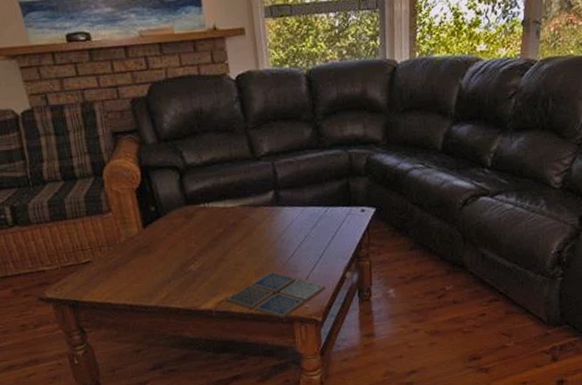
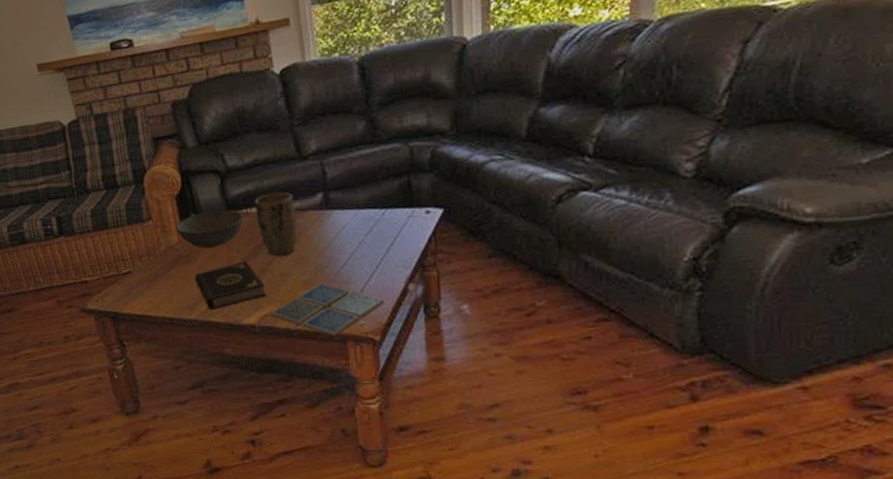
bowl: none [135,203,202,240] -> present [176,209,244,248]
book: none [154,252,223,298] -> present [194,262,267,311]
plant pot: none [211,189,251,248] -> present [254,191,298,257]

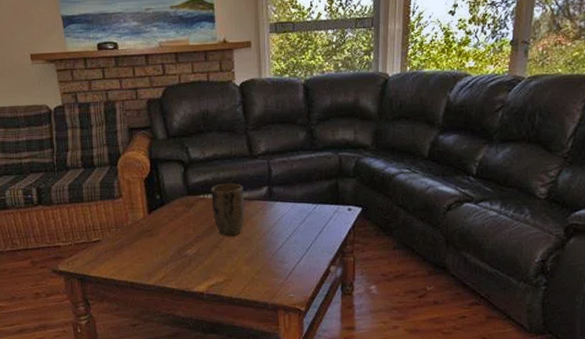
bowl: present [176,209,244,248] -> none [142,193,201,225]
book: present [194,262,267,311] -> none [155,239,215,278]
drink coaster: present [271,283,384,336] -> none [218,261,310,305]

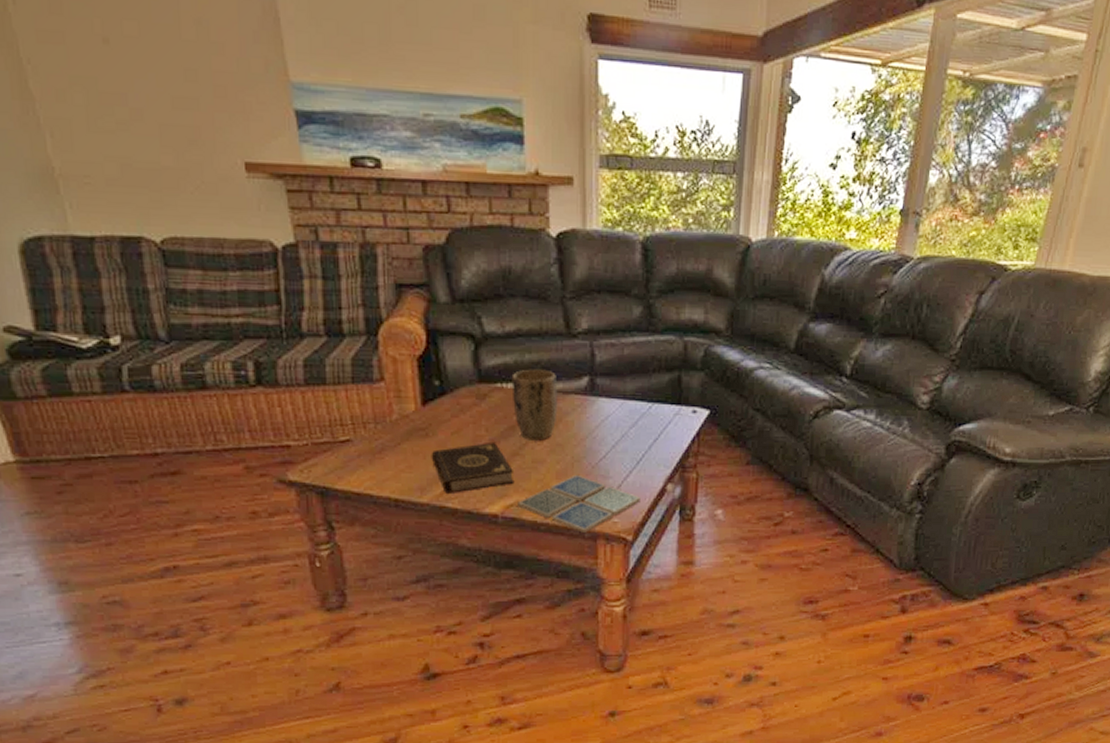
book: none [155,239,215,278] -> present [431,443,515,495]
drink coaster: none [218,261,310,305] -> present [518,474,640,533]

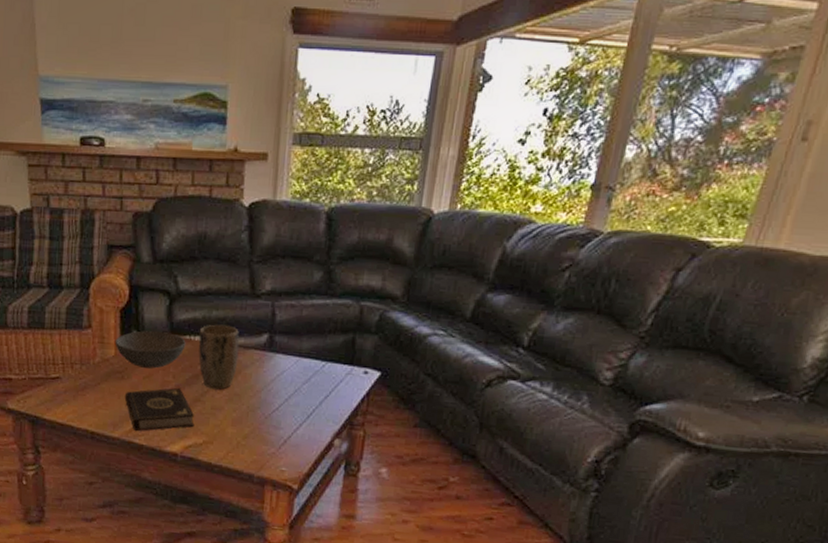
bowl: none [414,379,497,423] -> present [114,330,186,369]
drink coaster: present [518,474,640,533] -> none [195,423,308,478]

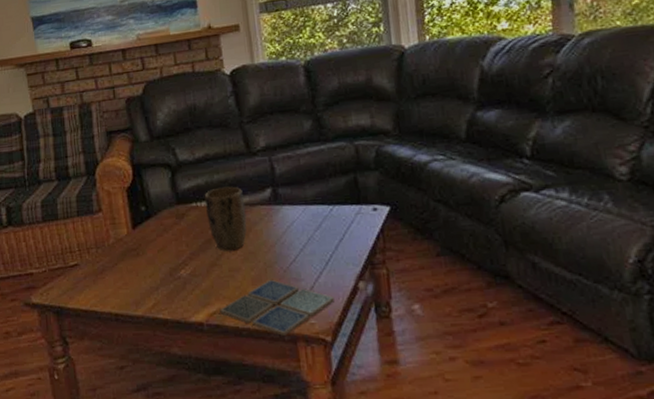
bowl: present [114,330,186,369] -> none [125,202,194,242]
book: present [124,388,195,432] -> none [142,256,215,307]
drink coaster: none [195,423,308,478] -> present [220,279,335,336]

